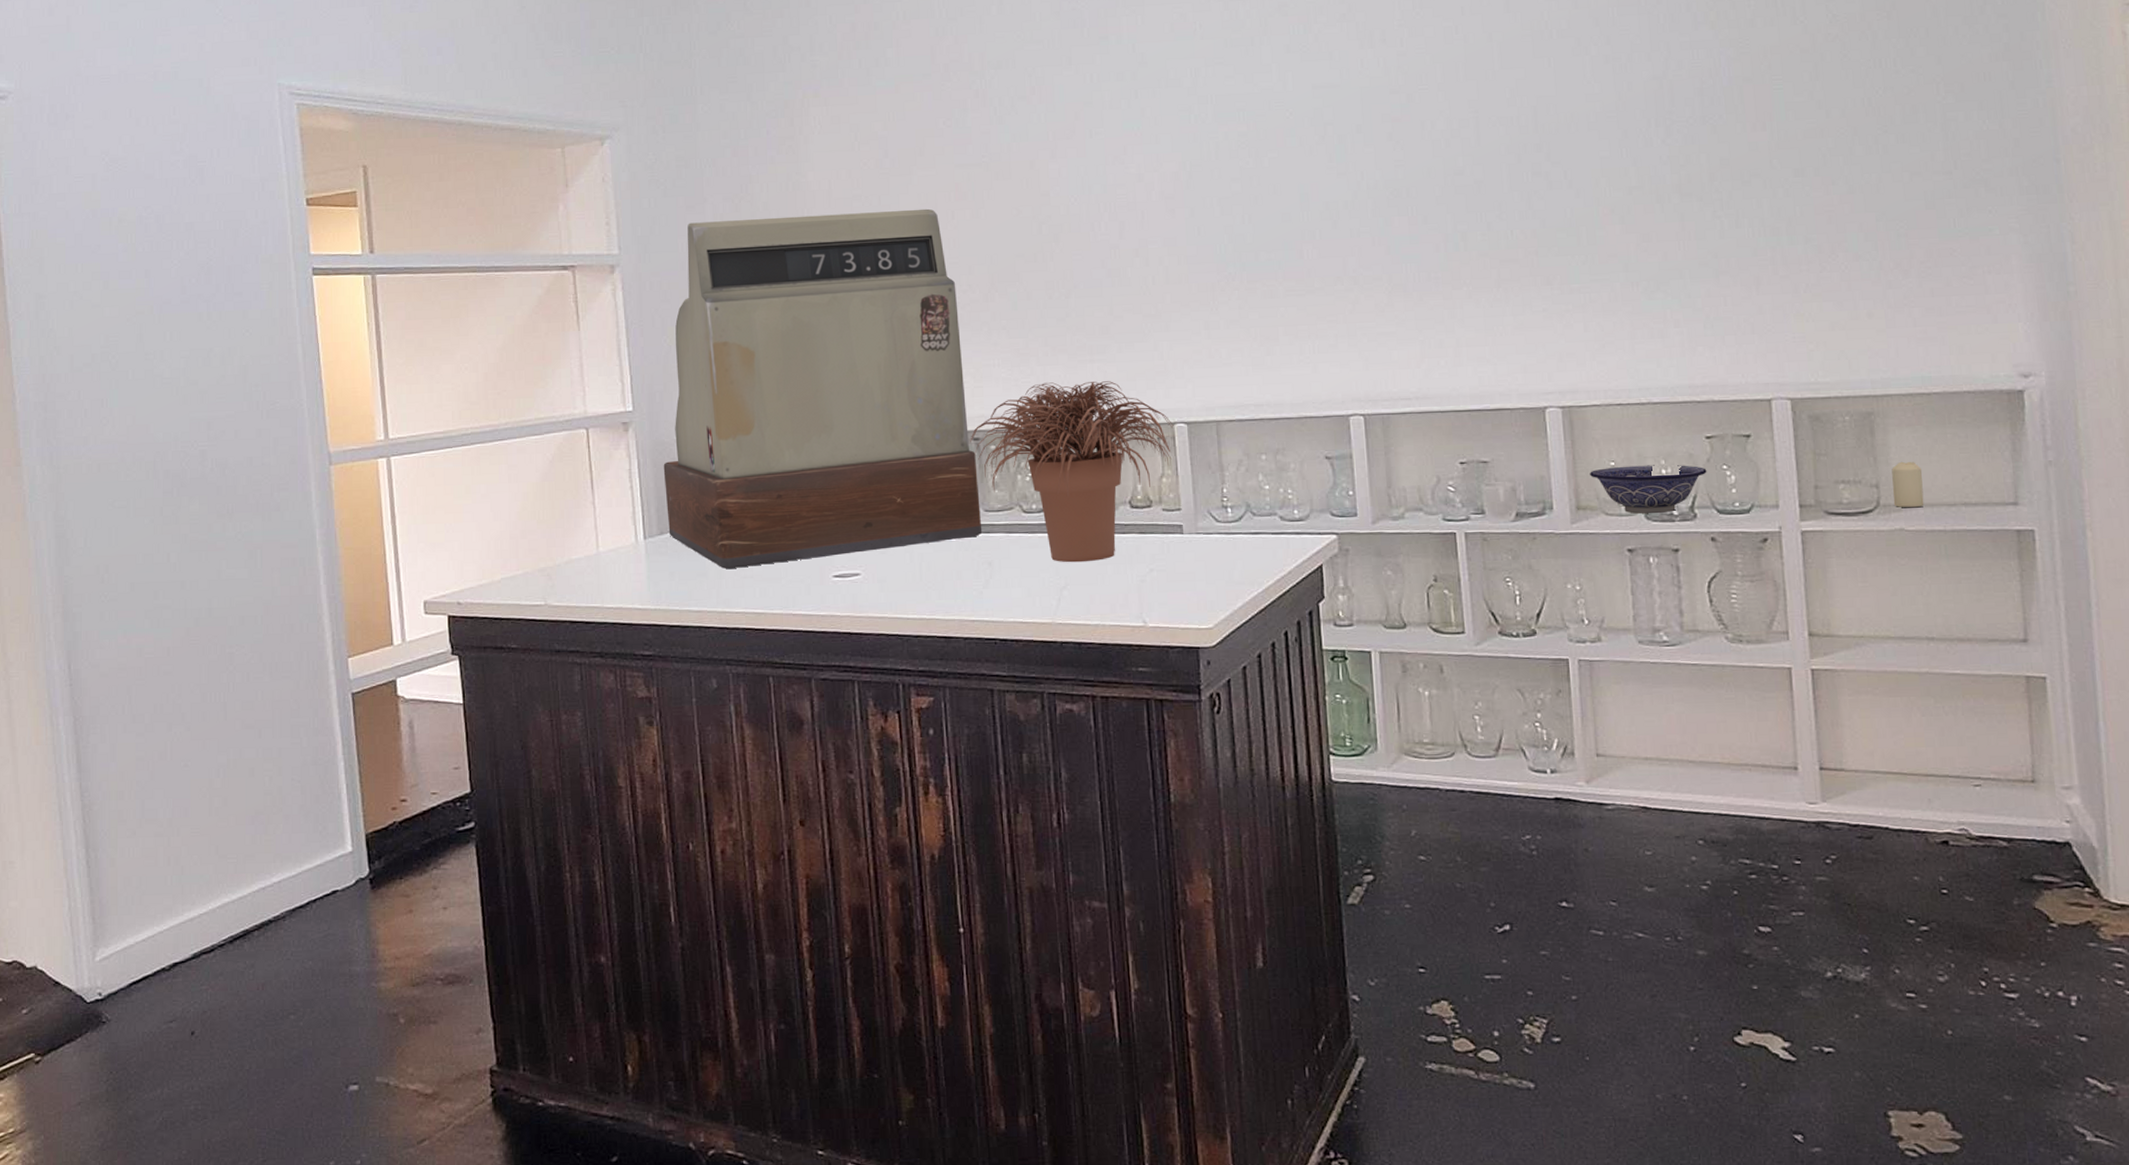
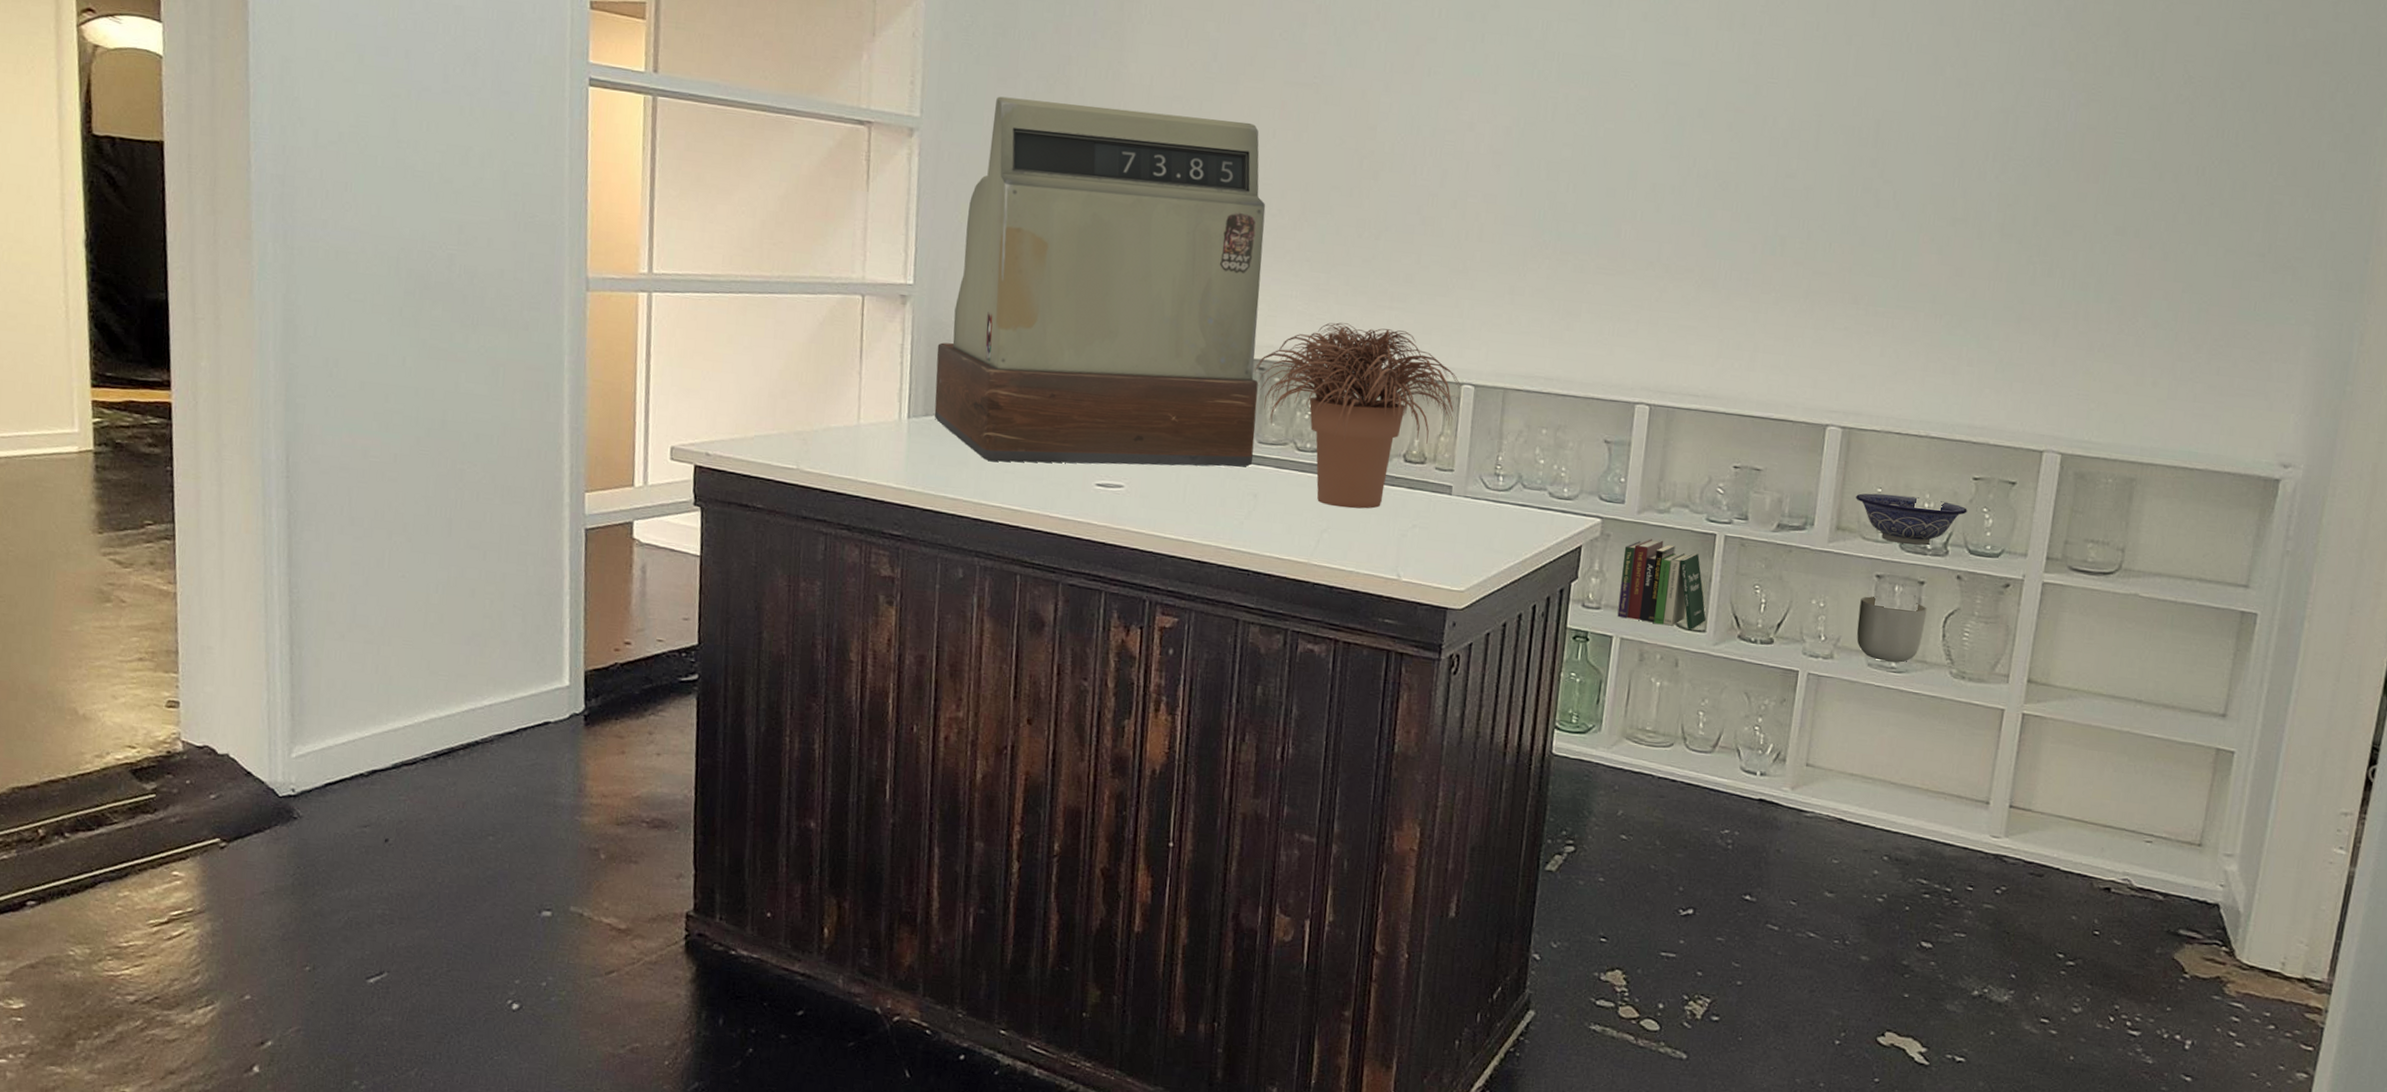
books: none [1365,547,1463,633] -> present [1617,539,1706,630]
planter: none [1617,571,1689,636] -> present [1856,596,1928,663]
candle: present [1891,461,1924,508] -> none [2134,530,2169,577]

